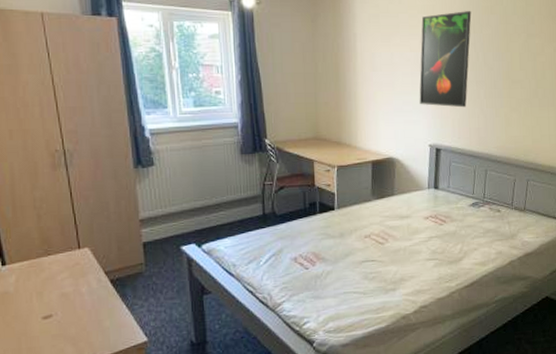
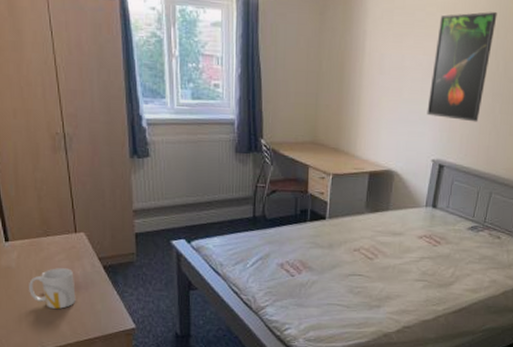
mug: none [29,286,82,331] -> present [29,268,76,309]

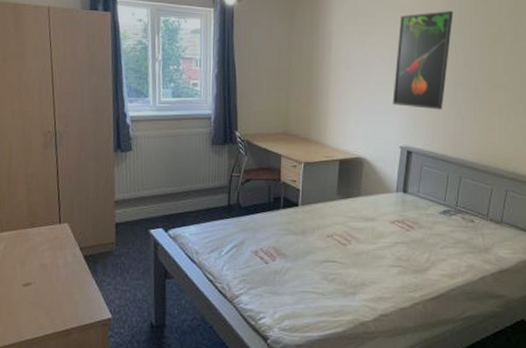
mug: present [29,268,76,309] -> none [12,258,56,299]

